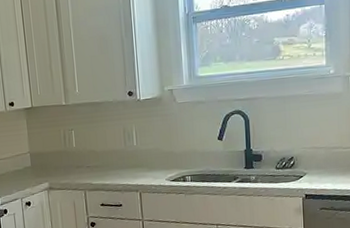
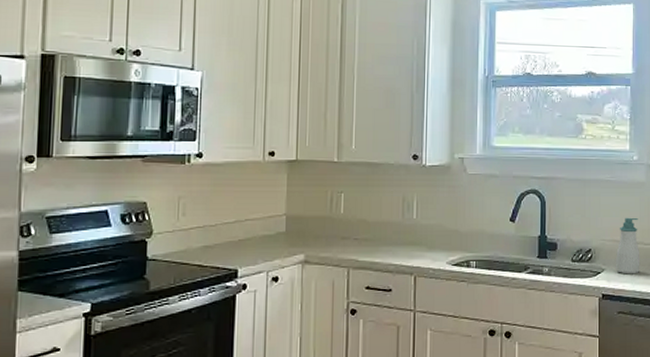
soap bottle: none [317,125,340,176] -> present [616,217,640,274]

